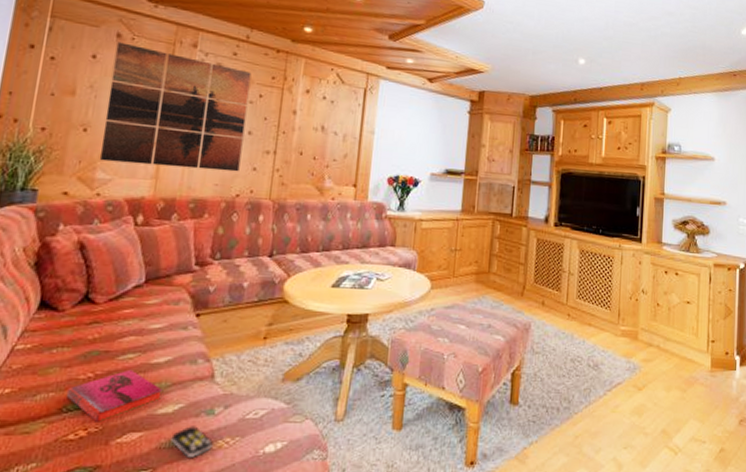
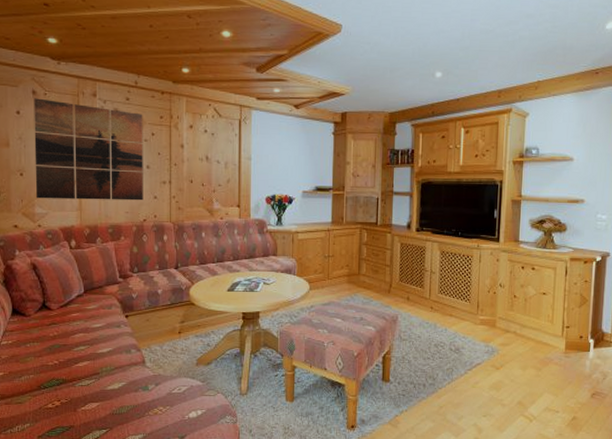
hardback book: present [65,369,164,422] -> none [41,358,110,396]
remote control: present [171,426,213,457] -> none [120,398,150,420]

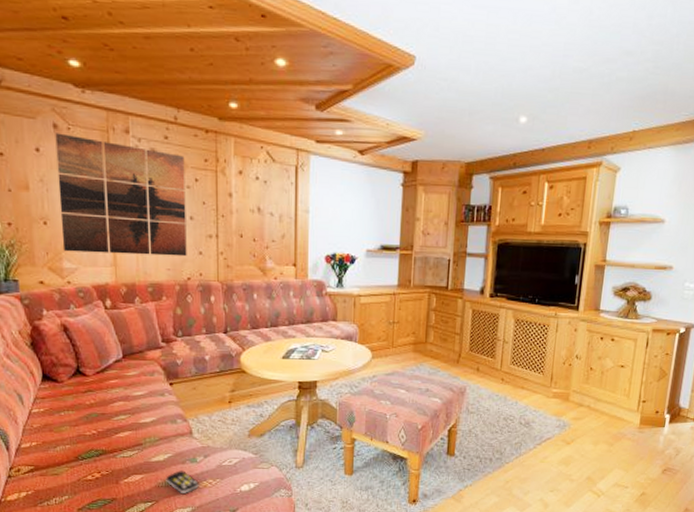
remote control: none [120,398,150,420] -> present [166,470,199,493]

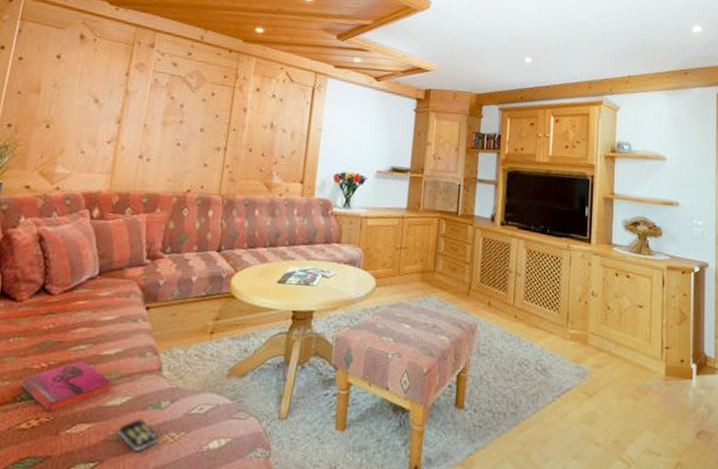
wall art: present [55,133,187,257] -> none [61,43,205,168]
hardback book: none [78,427,154,467] -> present [20,360,113,412]

